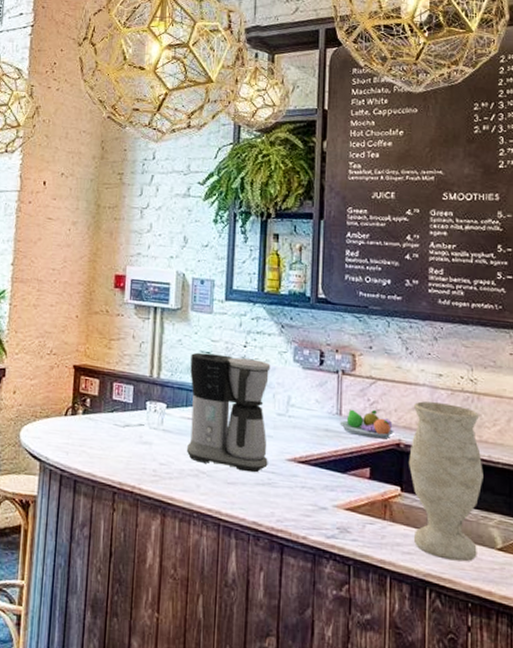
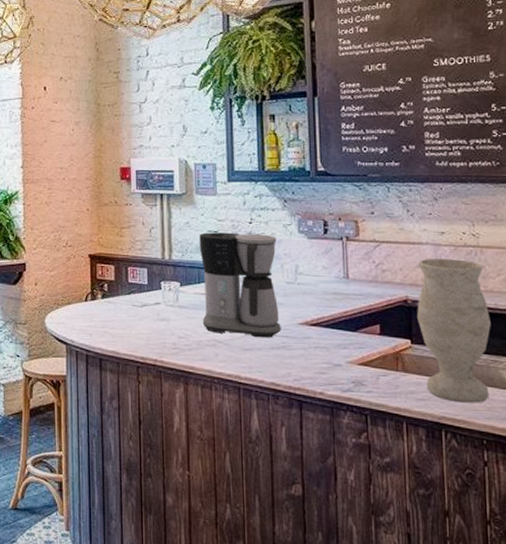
fruit bowl: present [339,409,394,439] -> none [347,271,401,297]

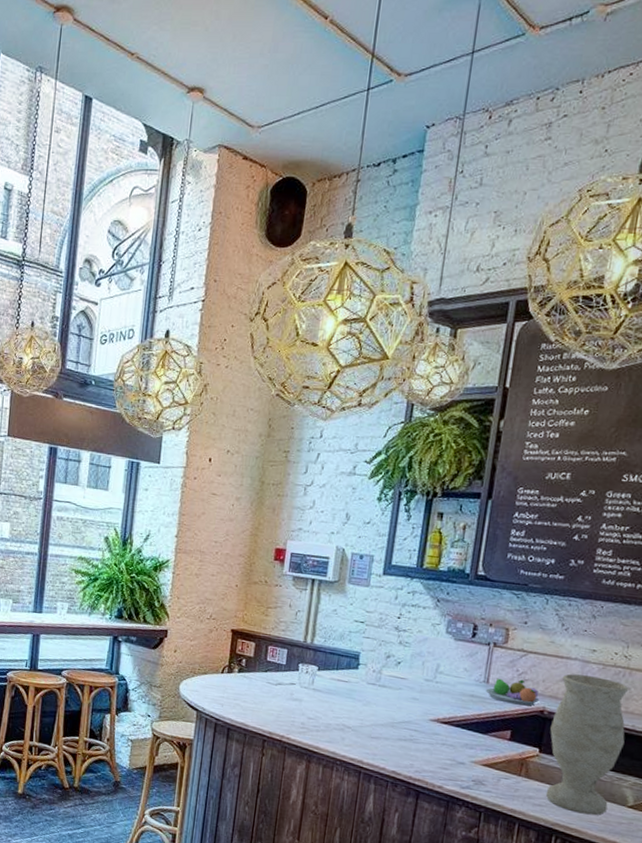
coffee maker: present [199,232,281,338] -> none [334,621,423,730]
fruit bowl: none [347,271,401,297] -> present [485,678,540,706]

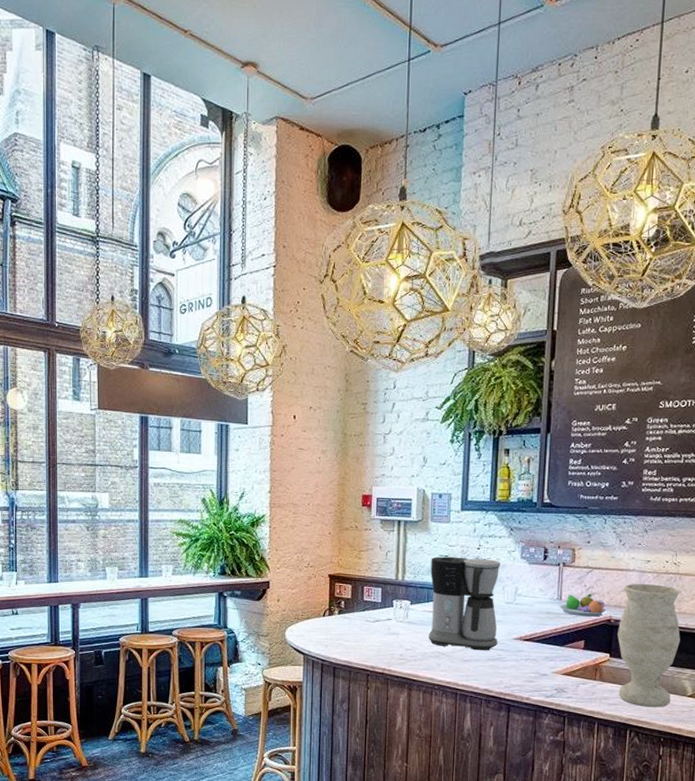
coffee maker: none [334,621,423,730] -> present [428,556,501,651]

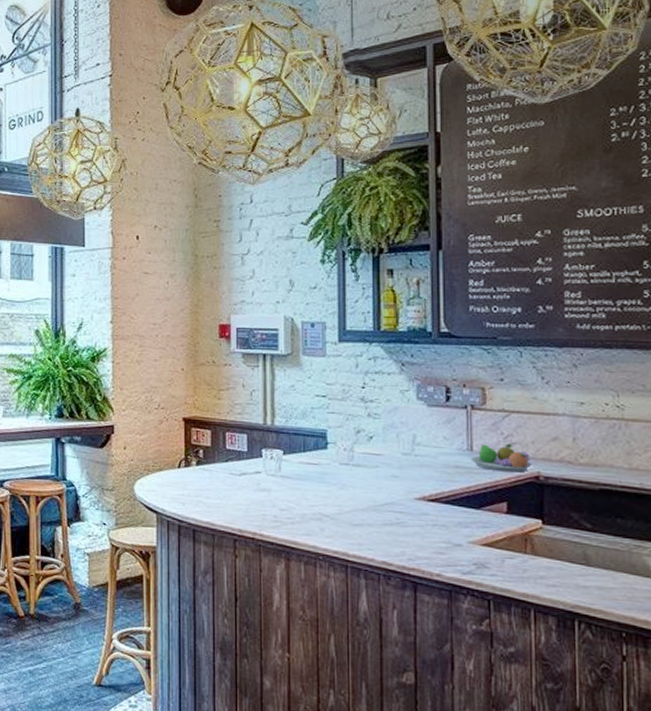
coffee maker: present [428,556,501,651] -> none [305,397,395,514]
vase: present [617,584,680,708] -> none [550,431,635,592]

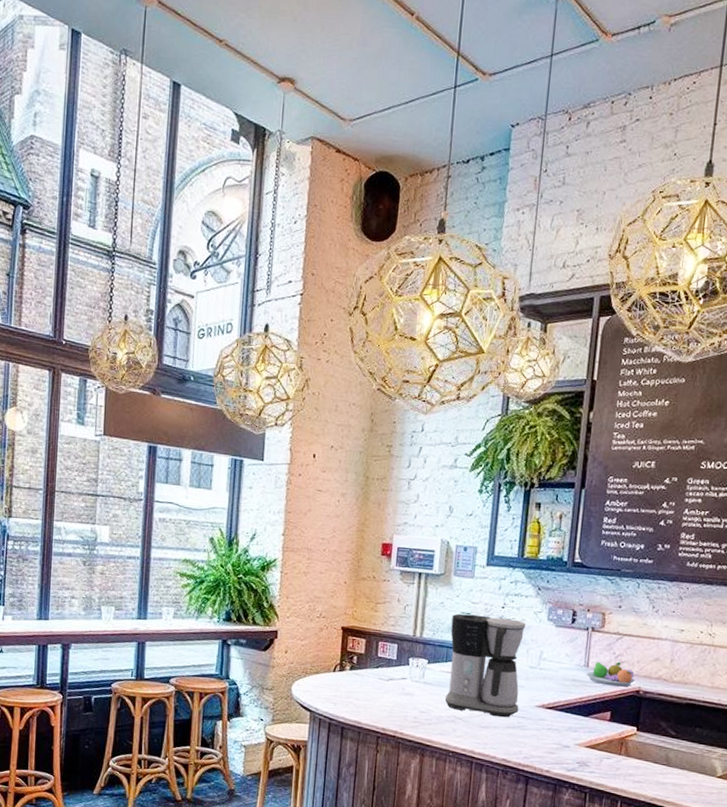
coffee maker: none [305,397,395,514] -> present [444,613,526,718]

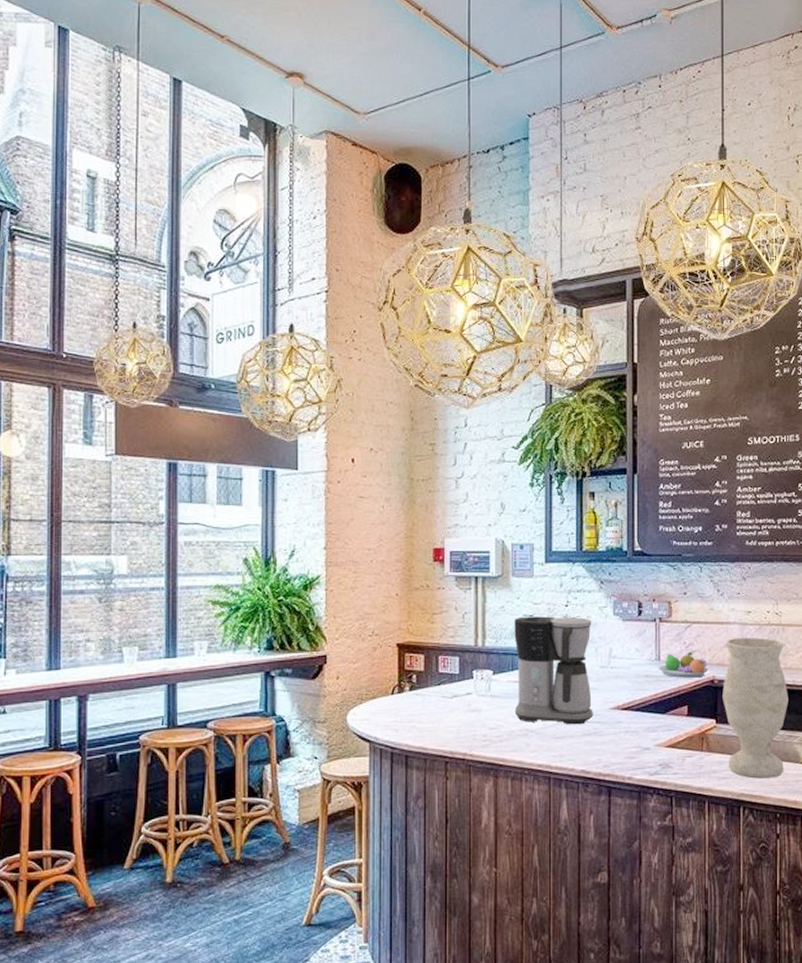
vase: none [644,653,714,788] -> present [723,638,788,779]

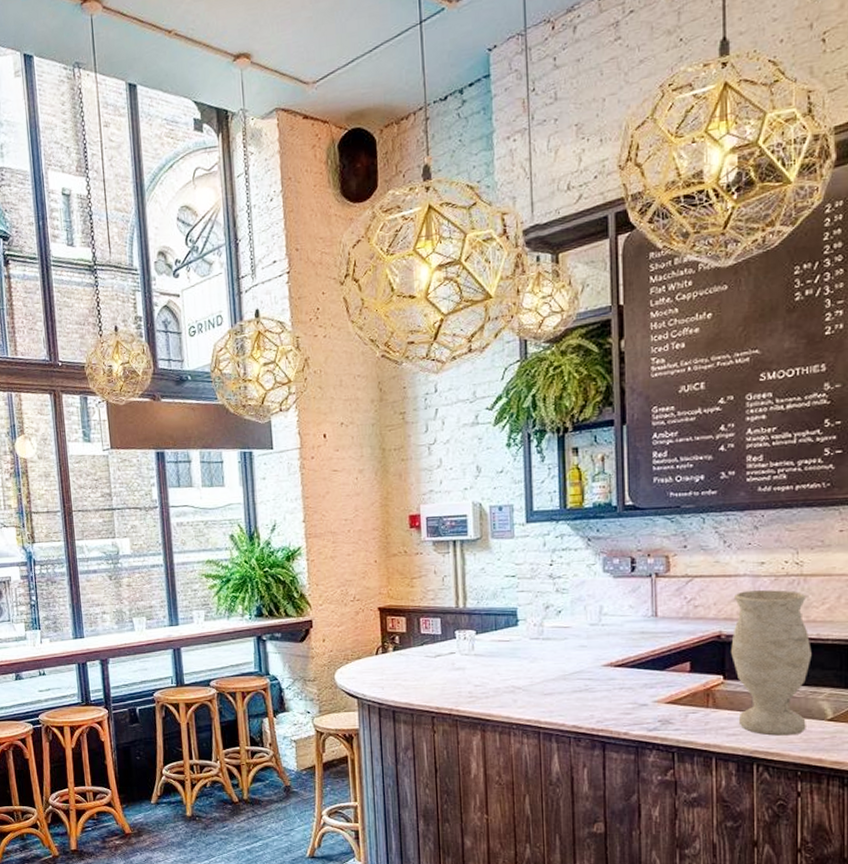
coffee maker: present [514,616,593,725] -> none [496,576,584,682]
fruit bowl: present [658,652,709,678] -> none [655,607,714,634]

